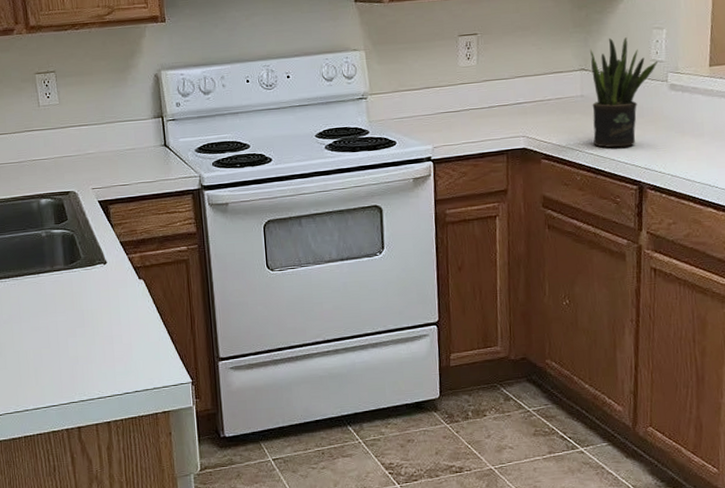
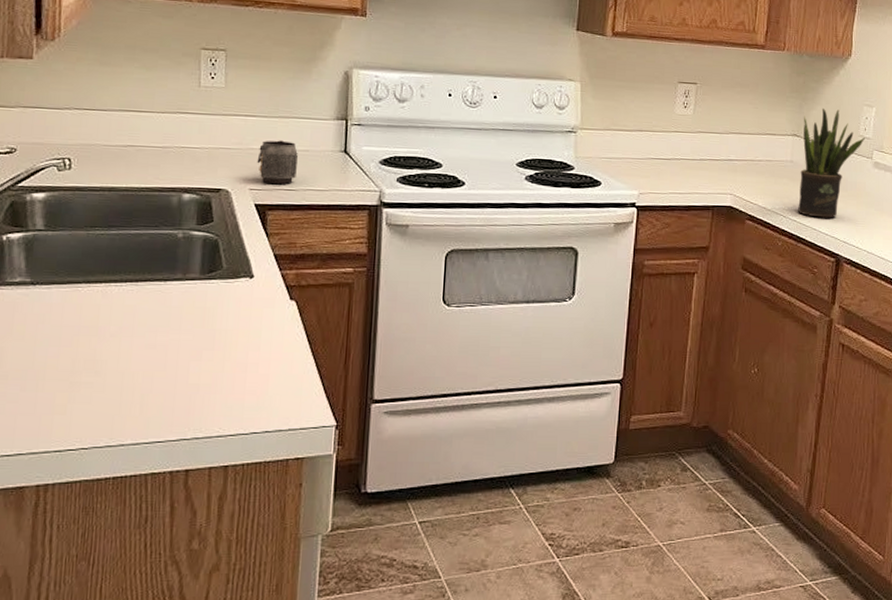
mug: none [94,143,128,182] -> present [257,140,298,184]

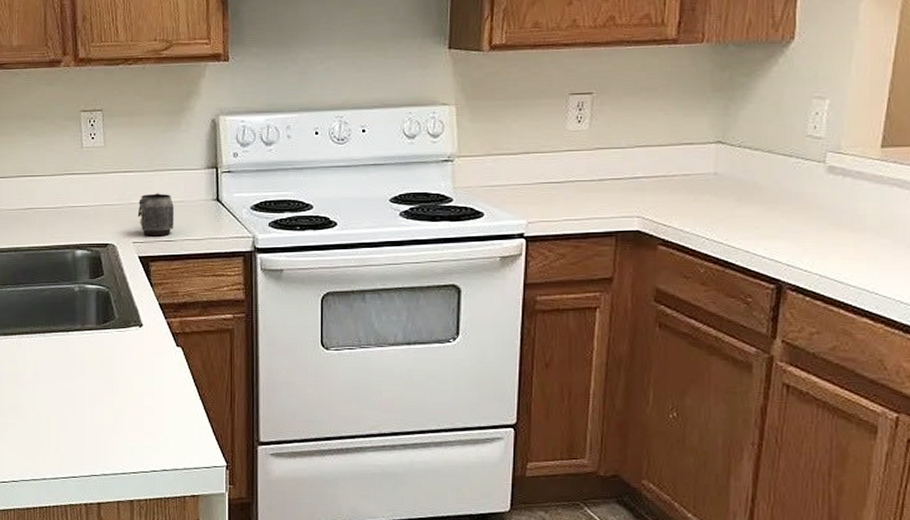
potted plant: present [798,107,865,218] -> none [725,106,815,238]

